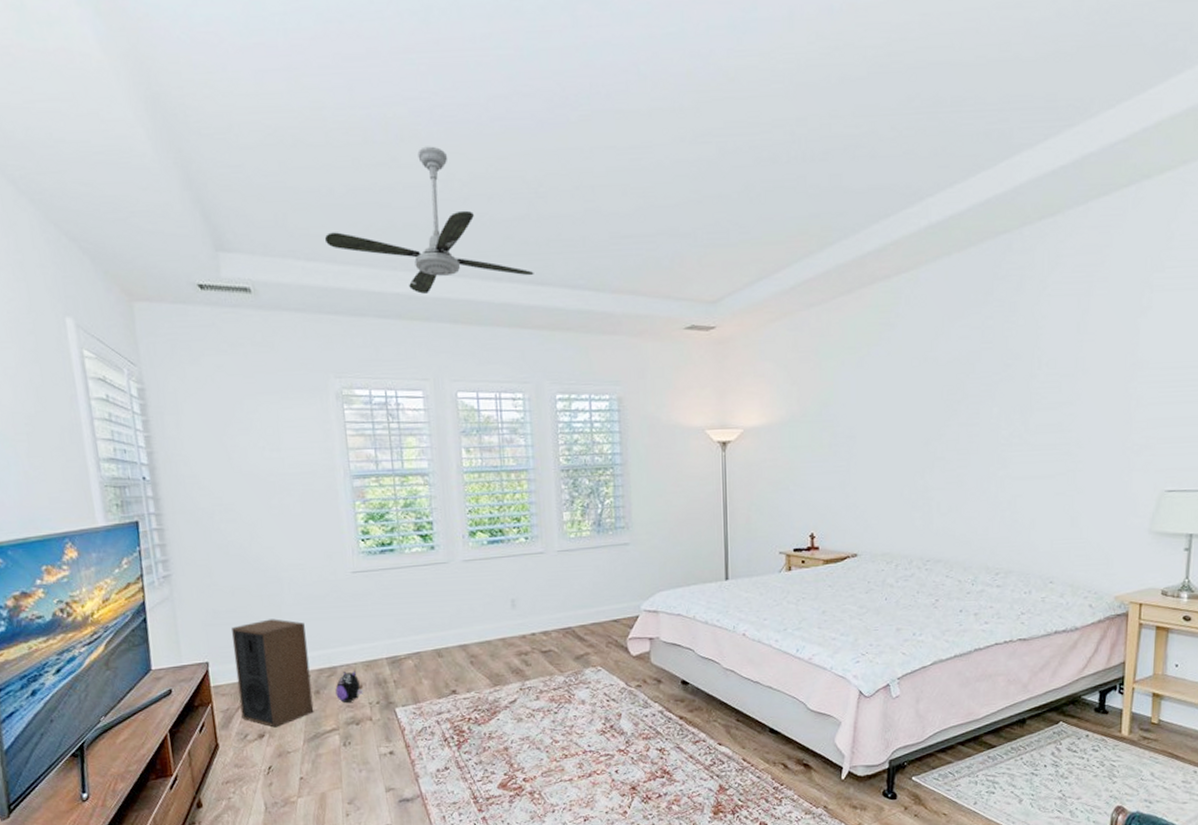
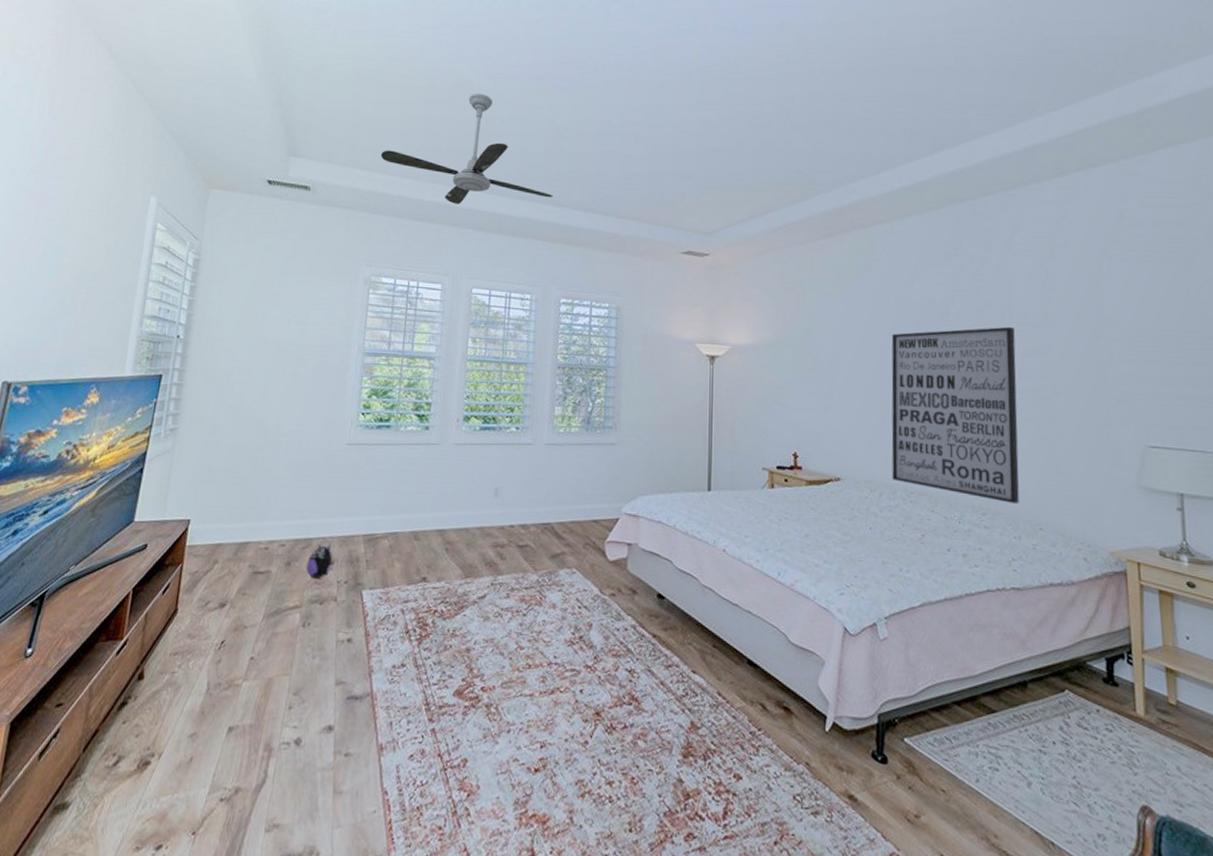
speaker: present [232,619,314,728] -> none [208,482,291,598]
wall art: none [909,378,1042,562] -> present [891,326,1020,505]

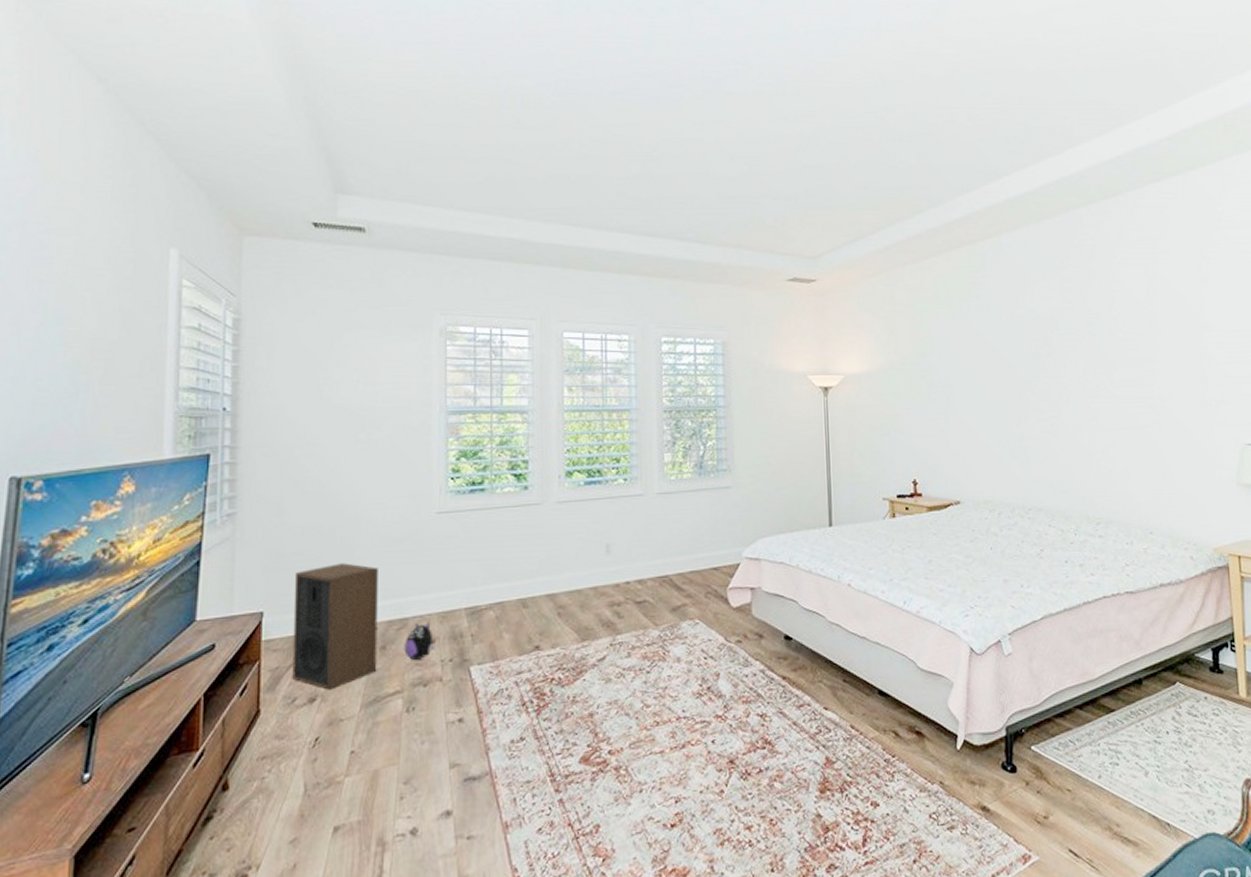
speaker: none [208,482,291,598] -> present [292,563,378,690]
ceiling fan: present [380,93,553,204] -> none [444,112,645,240]
wall art: present [891,326,1020,505] -> none [1004,336,1131,512]

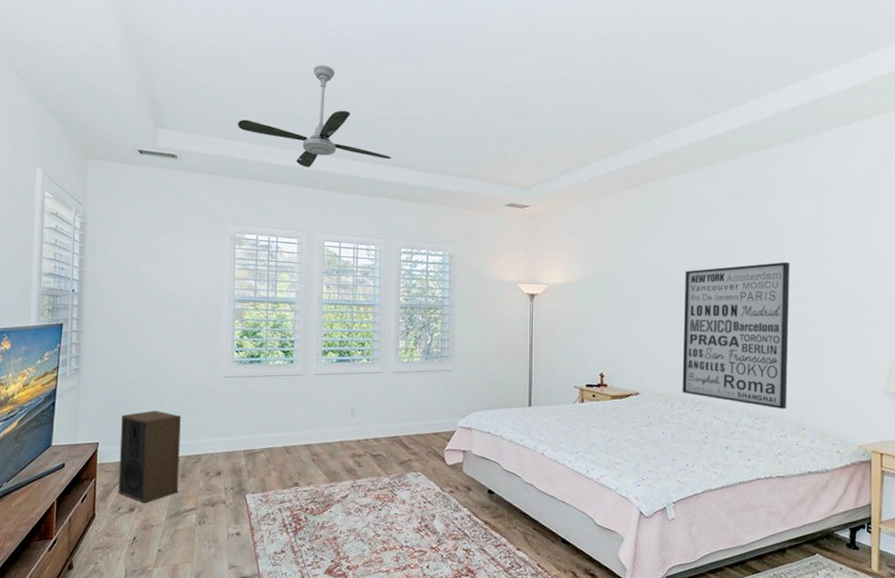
plush toy: present [404,622,435,660] -> none [198,459,221,486]
ceiling fan: none [444,112,645,240] -> present [237,64,392,167]
wall art: none [1004,336,1131,512] -> present [682,261,790,410]

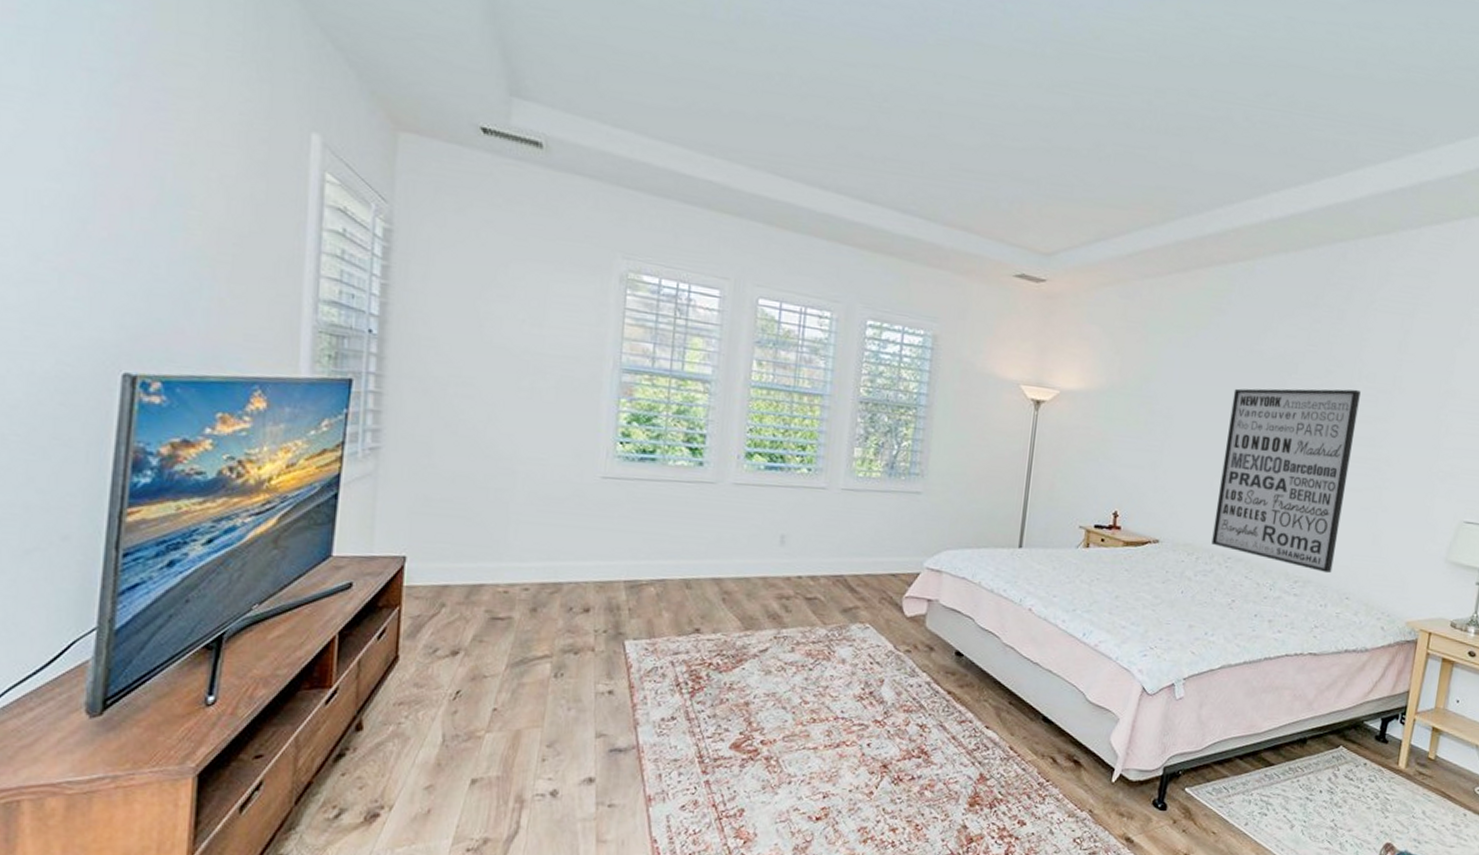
speaker: present [118,410,181,503] -> none [434,516,534,645]
ceiling fan: present [237,64,392,167] -> none [638,35,864,191]

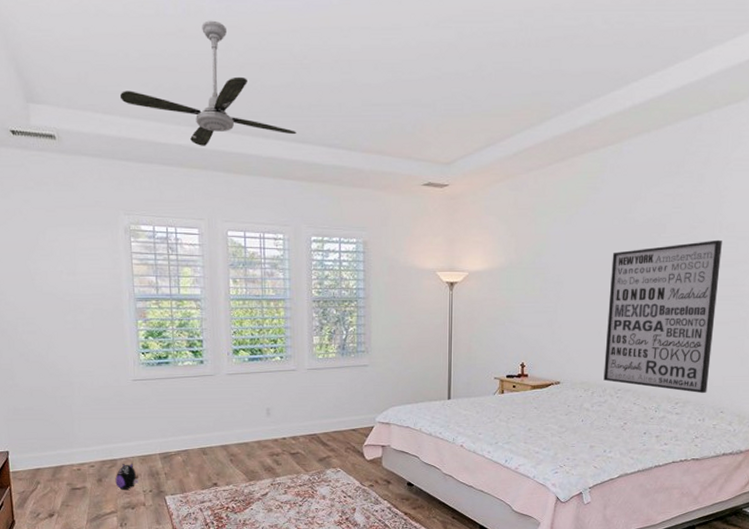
plush toy: none [556,590,590,627] -> present [115,463,139,490]
ceiling fan: none [638,35,864,191] -> present [119,20,297,146]

